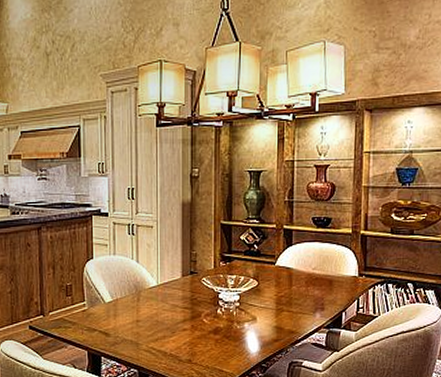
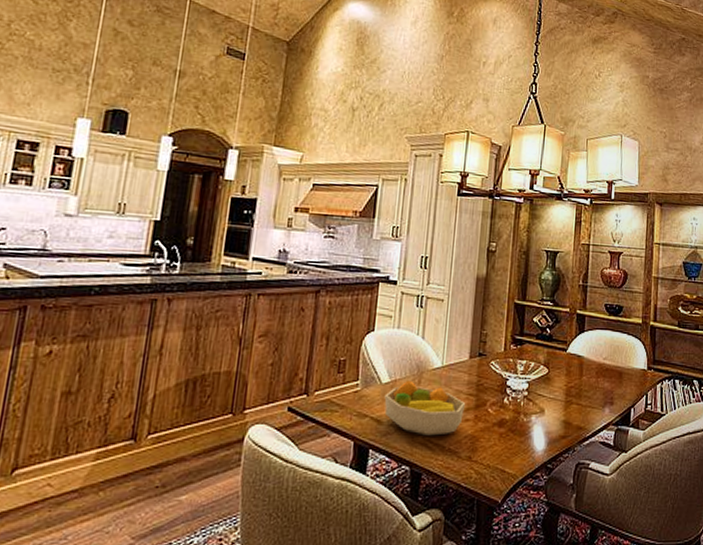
fruit bowl: none [109,299,182,344] -> present [384,380,466,436]

